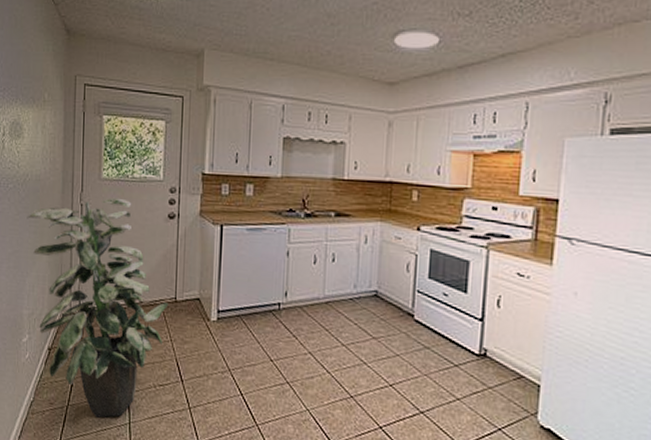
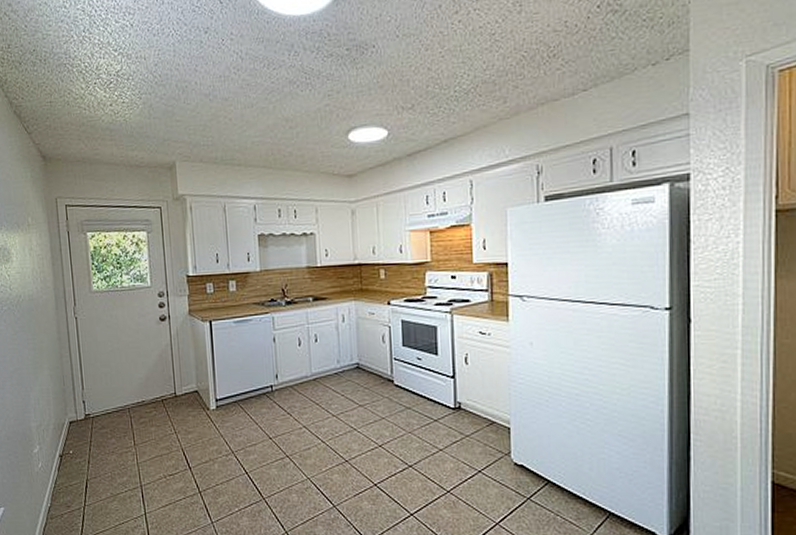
indoor plant: present [27,197,169,418] -> none [24,307,170,513]

